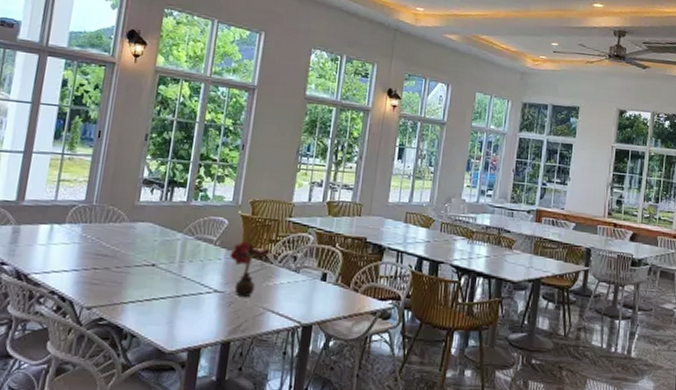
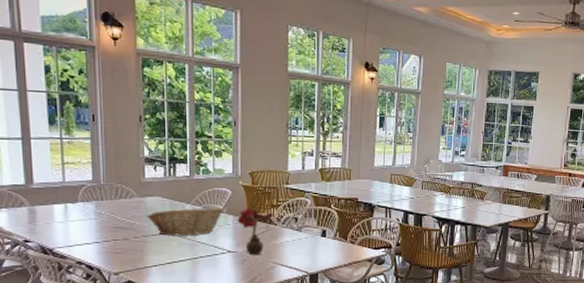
fruit basket: none [133,235,218,270] -> present [146,207,225,236]

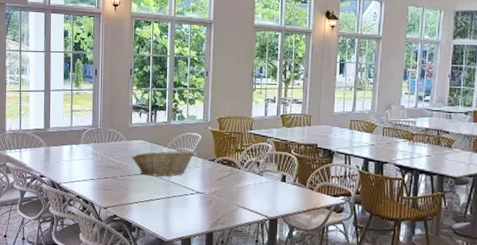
flower: present [237,207,274,255] -> none [205,150,238,197]

